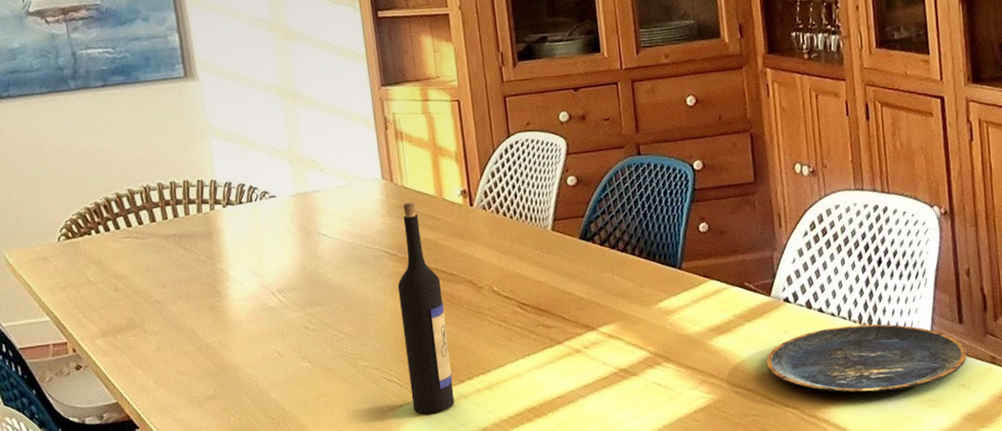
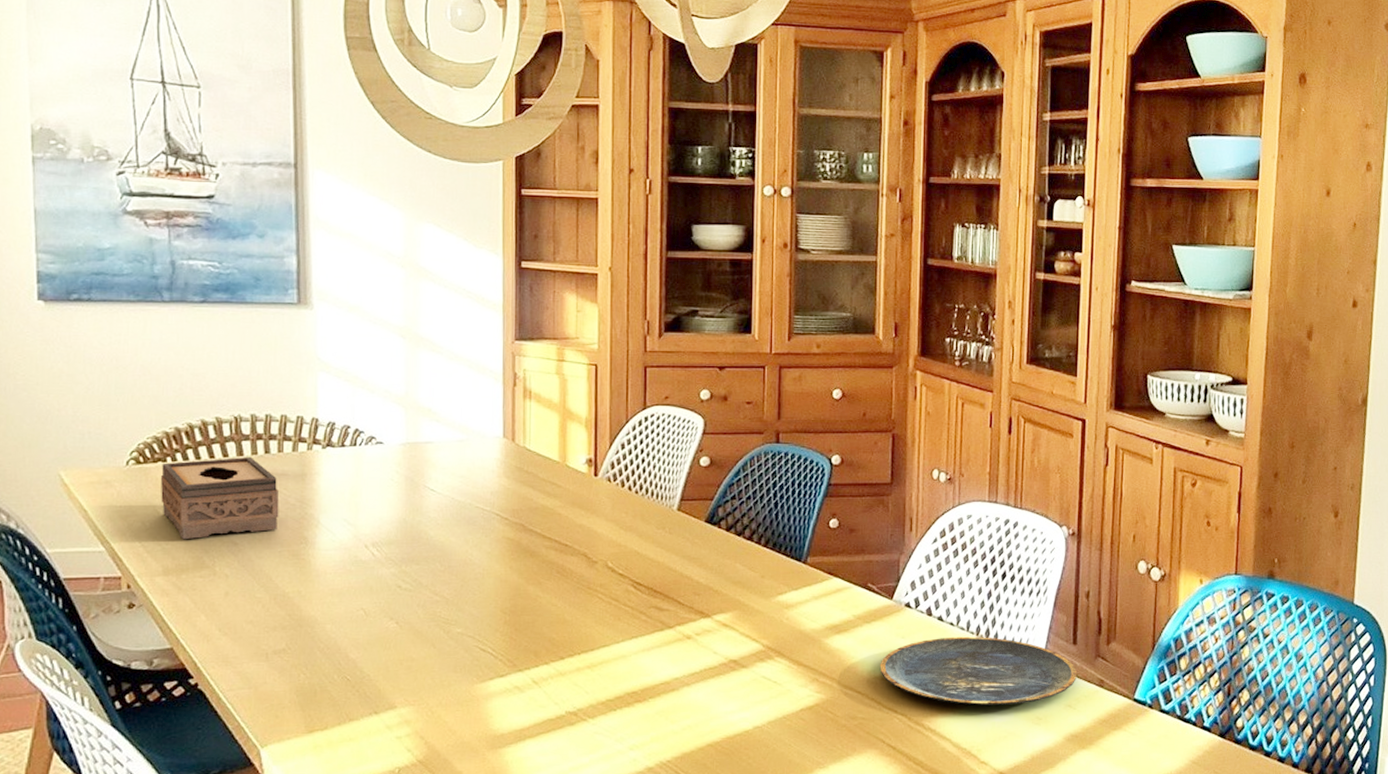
tissue box: none [88,222,194,304] -> present [160,456,279,540]
wine bottle: present [397,202,455,414] -> none [505,465,553,689]

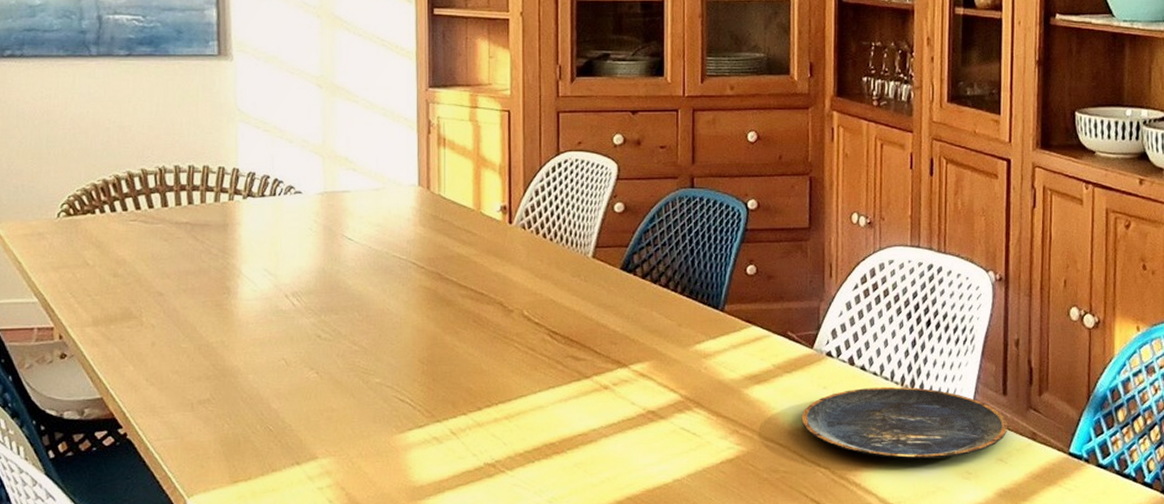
tissue box: present [160,456,279,540] -> none [89,207,203,291]

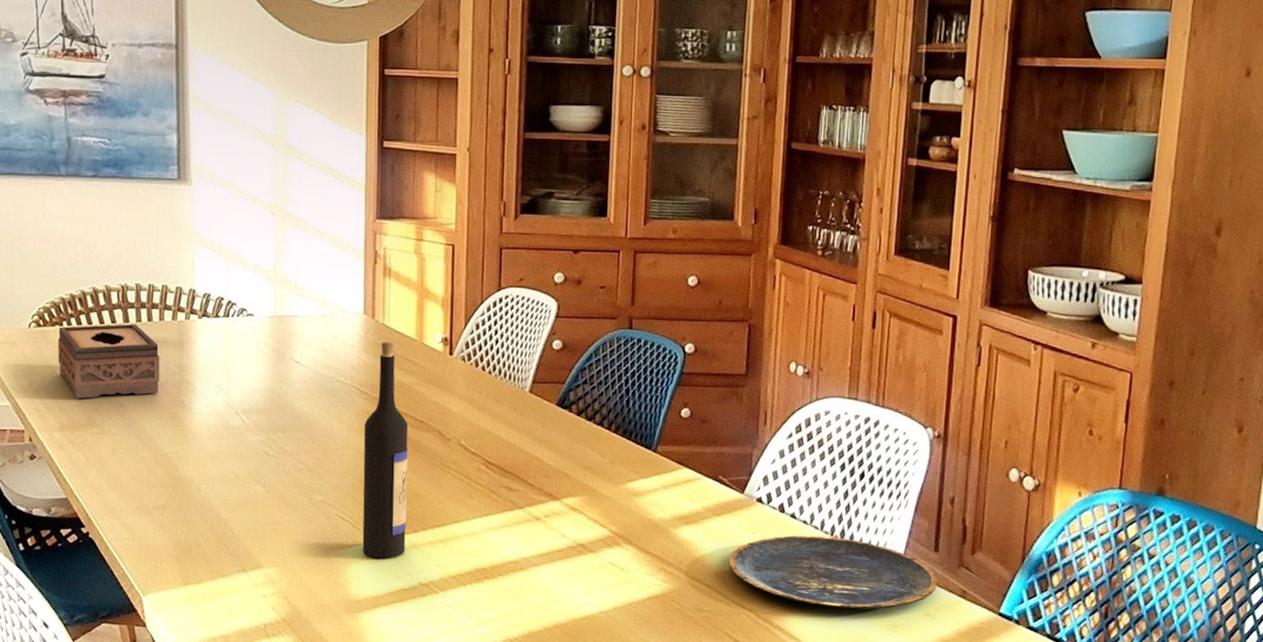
tissue box: none [89,207,203,291] -> present [57,323,160,399]
wine bottle: none [422,213,470,440] -> present [362,342,408,559]

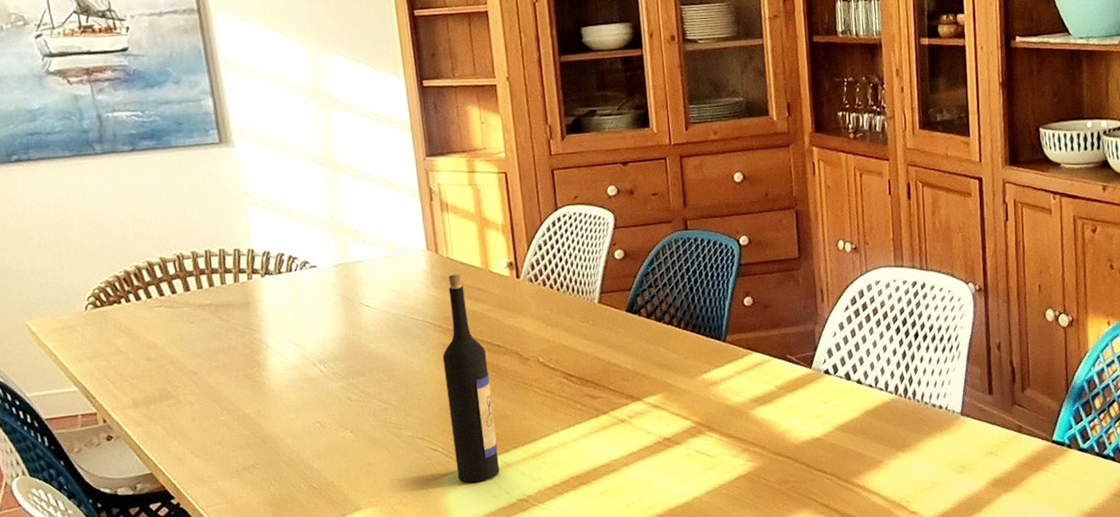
tissue box: present [57,323,160,399] -> none [117,291,231,374]
plate: present [728,535,937,609] -> none [805,395,995,461]

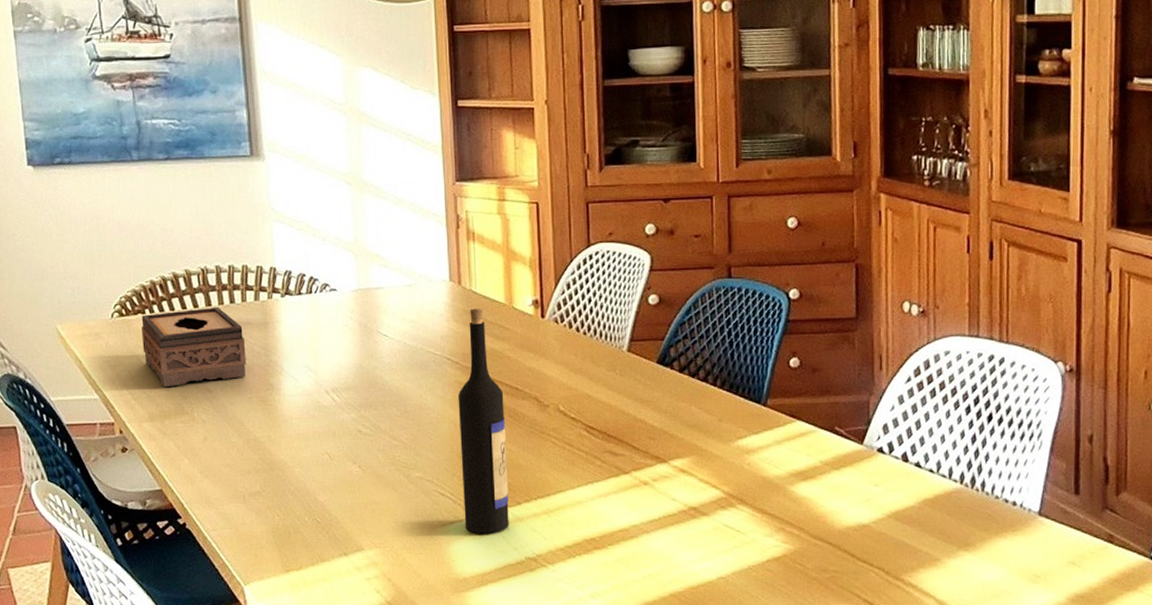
tissue box: none [117,291,231,374] -> present [141,306,247,388]

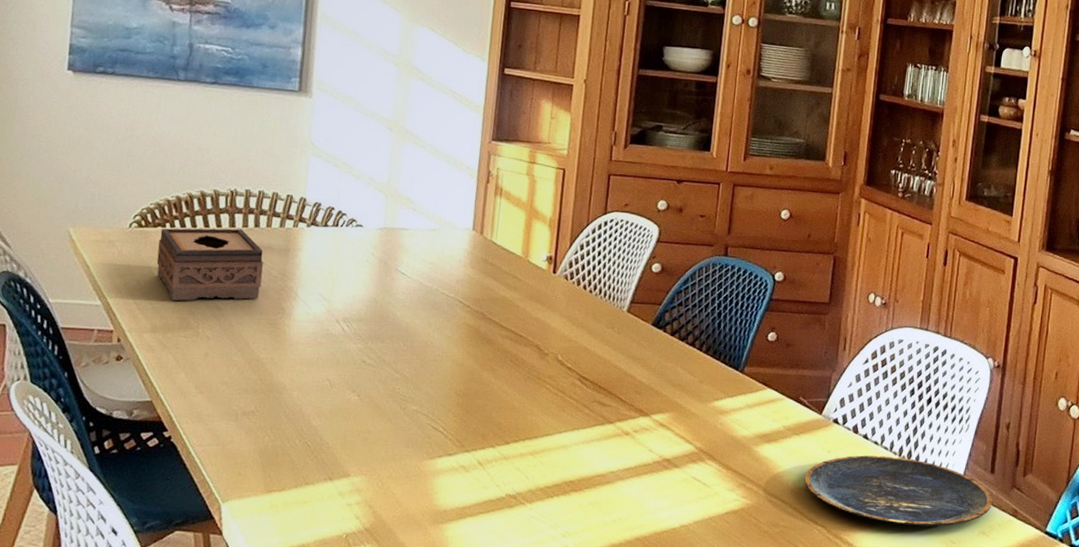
wine bottle: present [458,308,509,534] -> none [452,258,508,470]
plate: none [851,484,1080,560] -> present [804,455,992,527]

